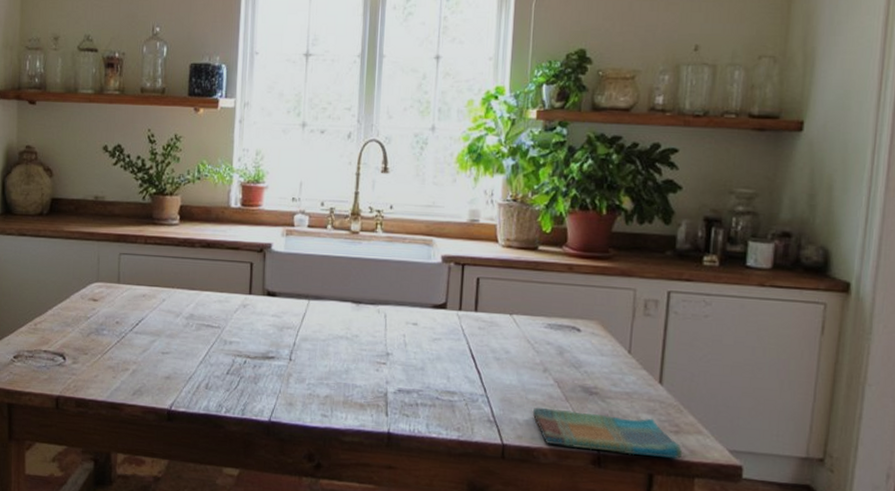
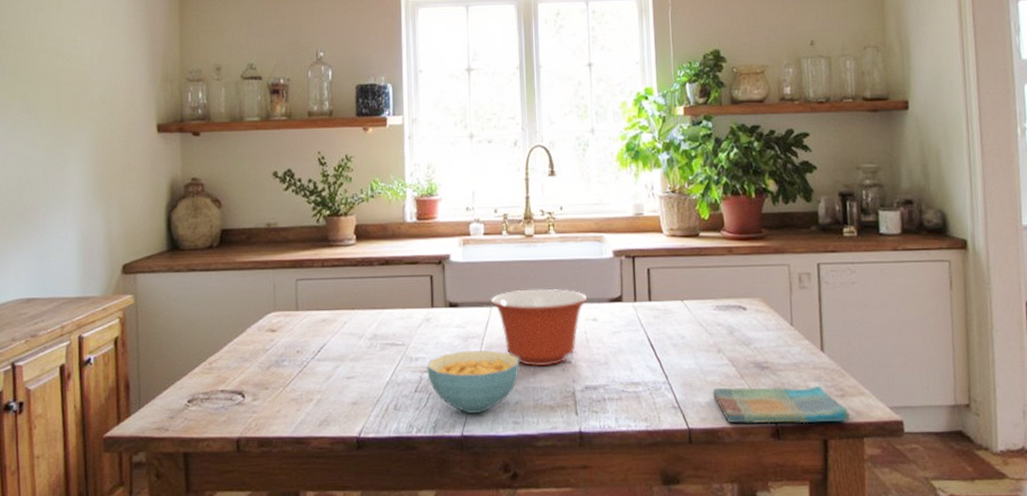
cereal bowl: none [240,340,333,402] -> present [427,350,520,413]
mixing bowl: none [309,286,410,365] -> present [490,288,588,367]

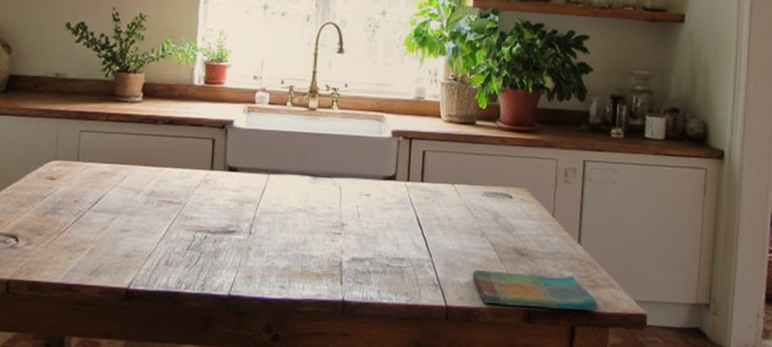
cereal bowl: present [427,350,520,413] -> none [201,214,291,275]
mixing bowl: present [490,288,588,367] -> none [269,160,363,236]

